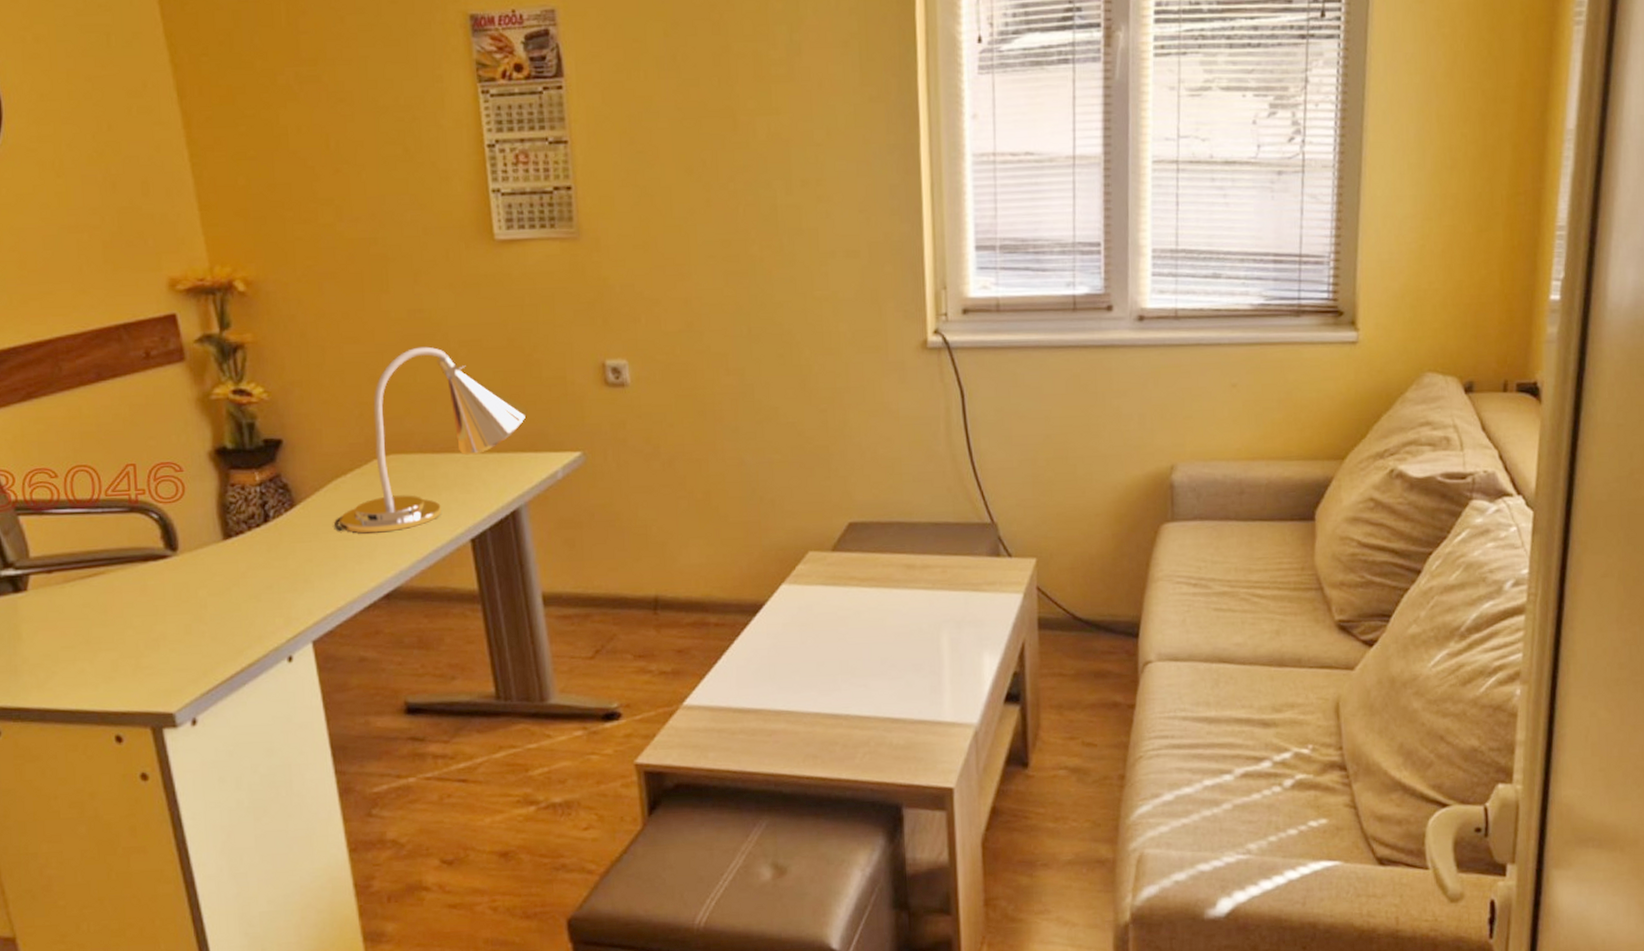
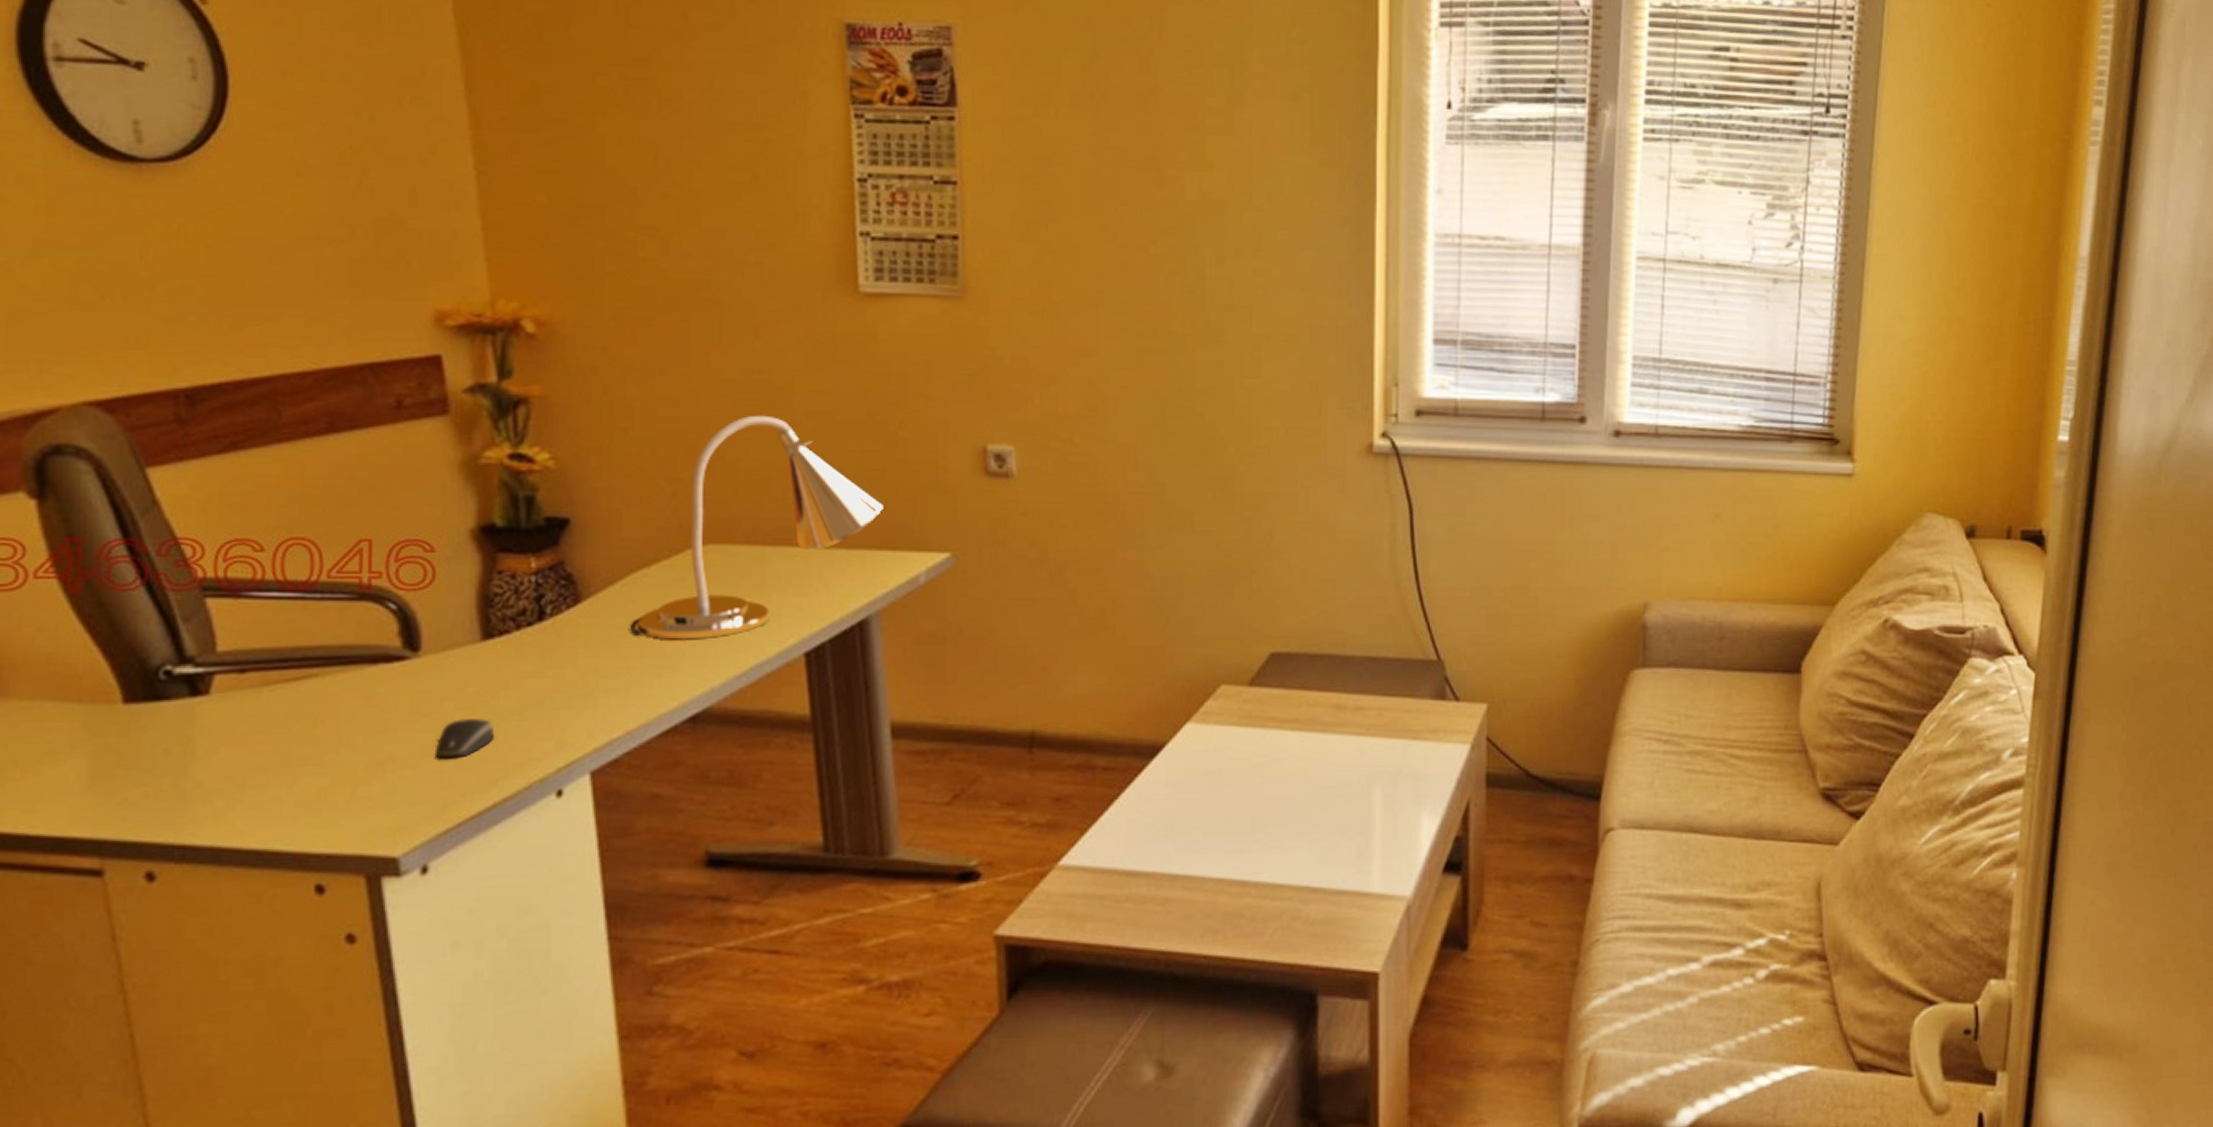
computer mouse: none [194,602,239,636] -> present [434,719,495,761]

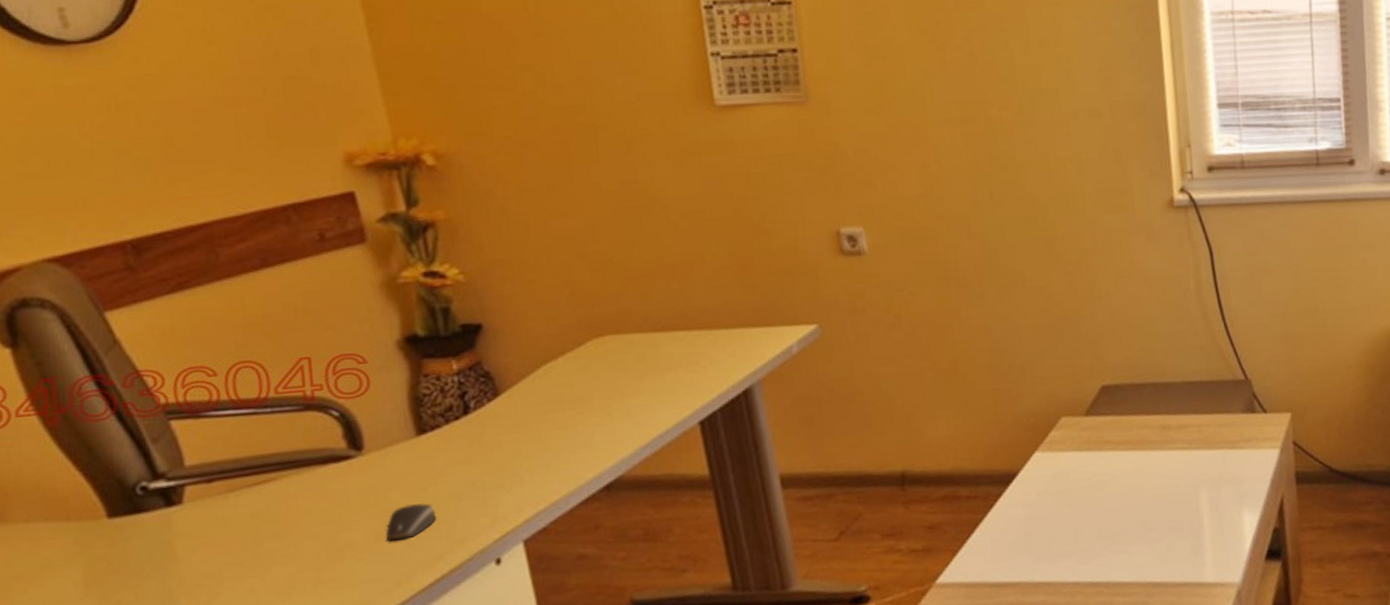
table lamp: present [631,415,887,640] -> none [545,219,758,421]

